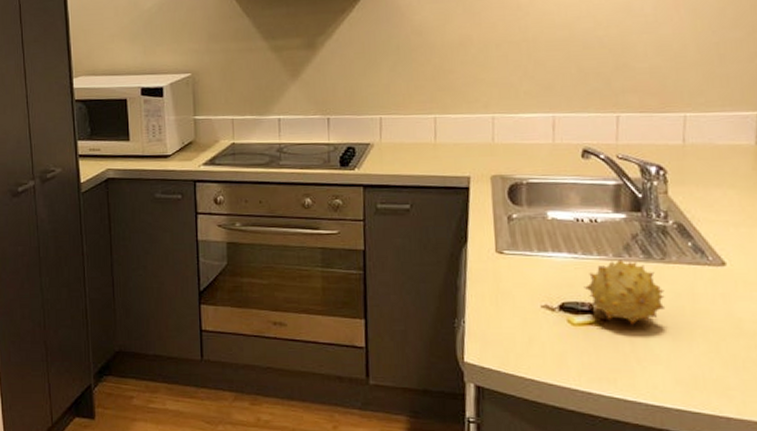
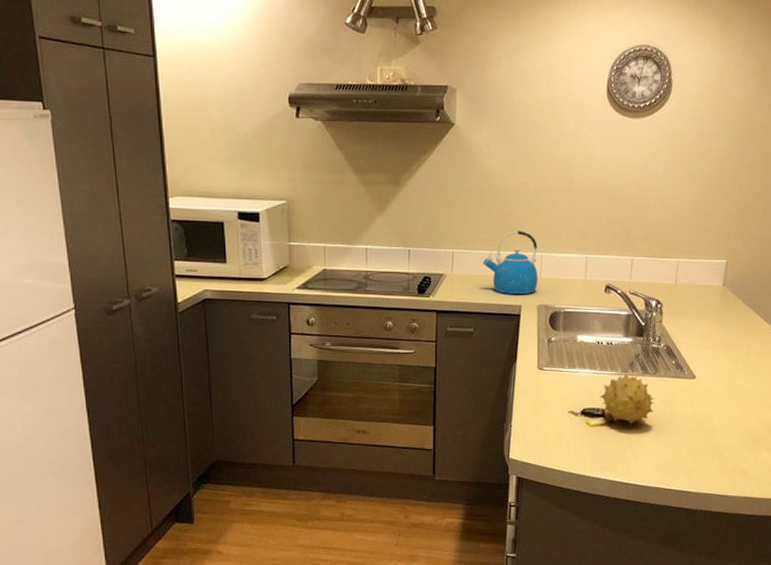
kettle: none [418,89,490,164] -> present [483,230,538,294]

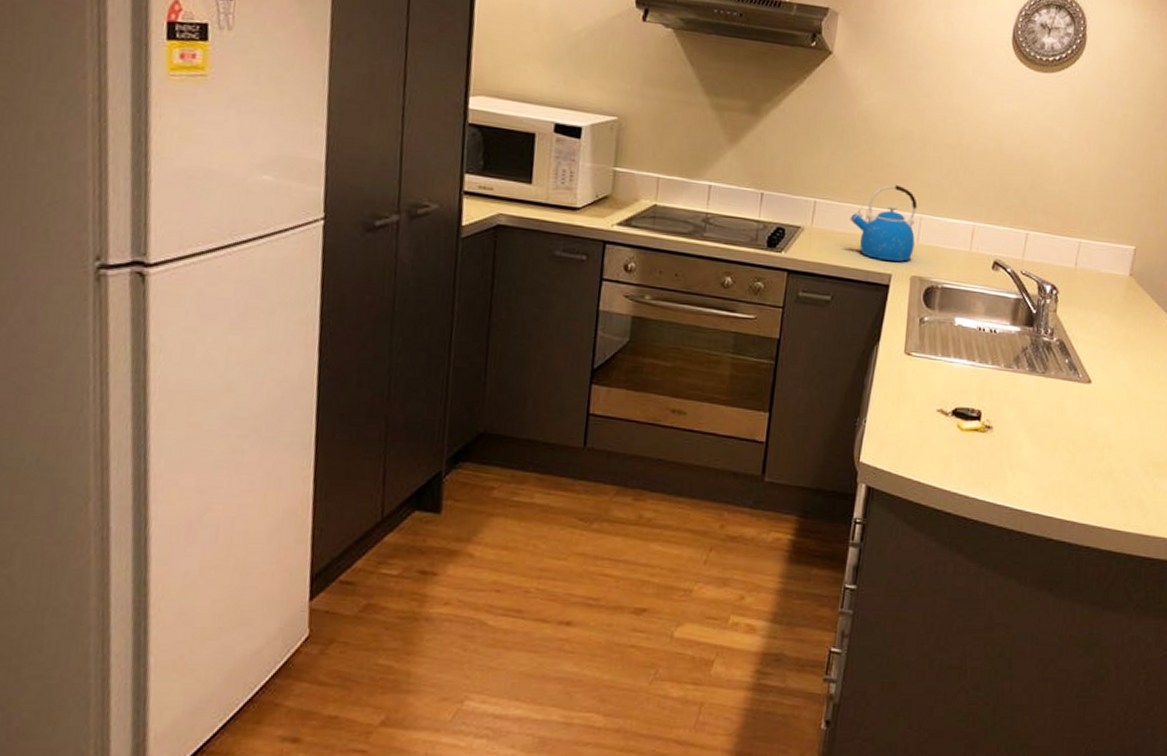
fruit: present [599,374,654,426] -> none [976,370,1041,434]

